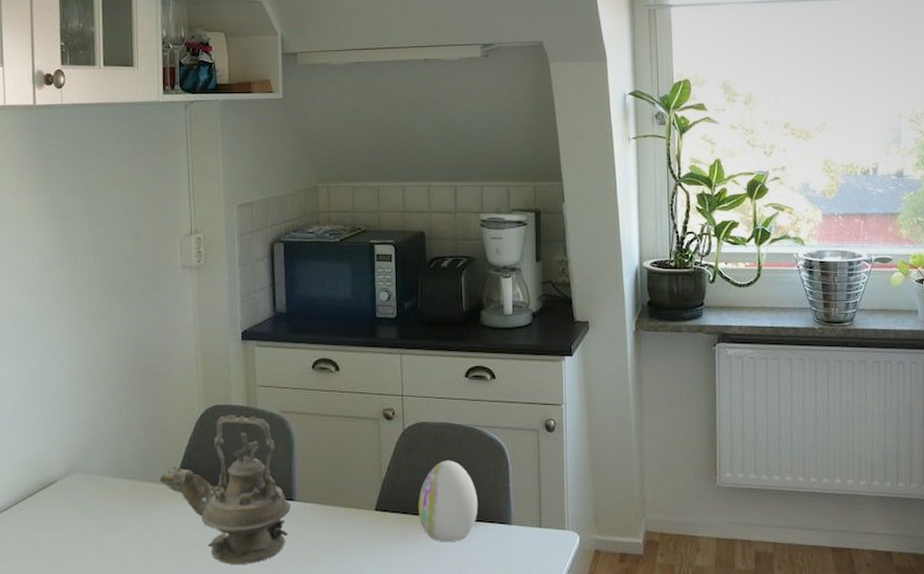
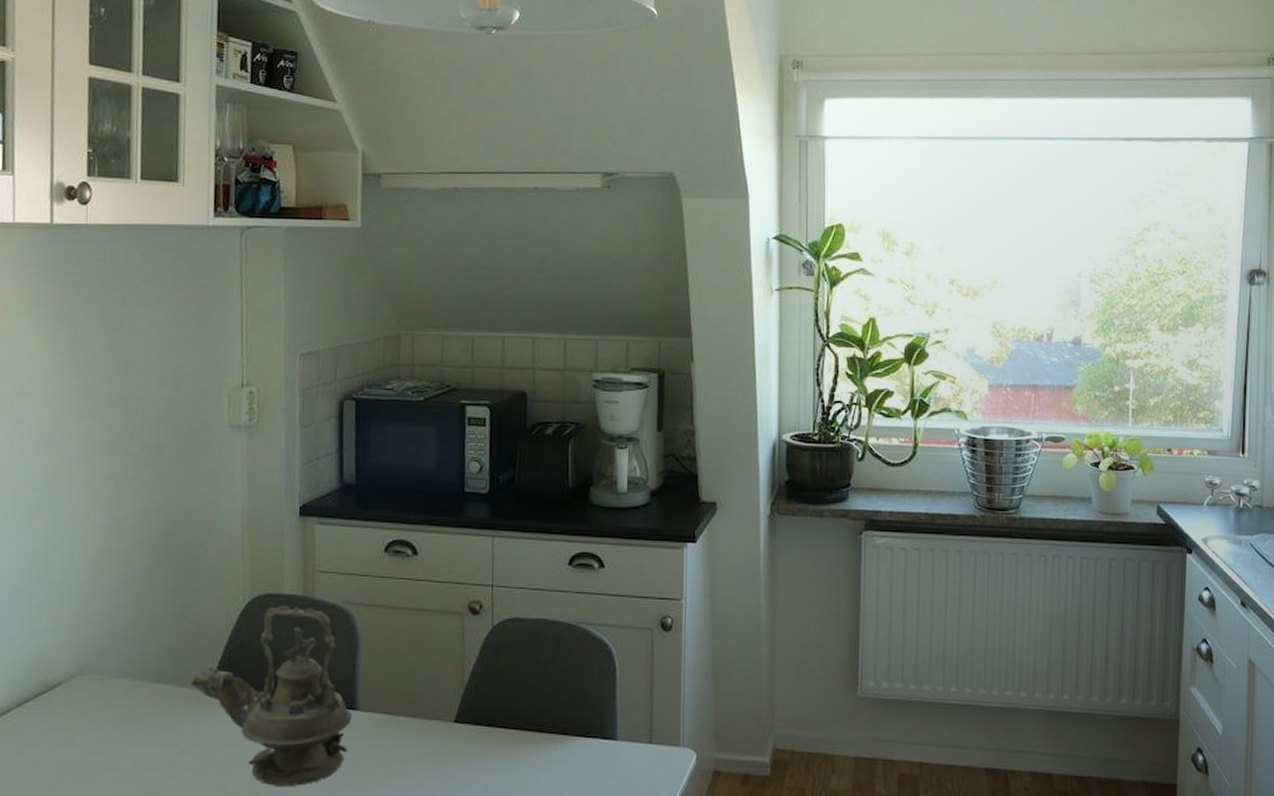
decorative egg: present [418,460,477,543] -> none [506,663,578,761]

